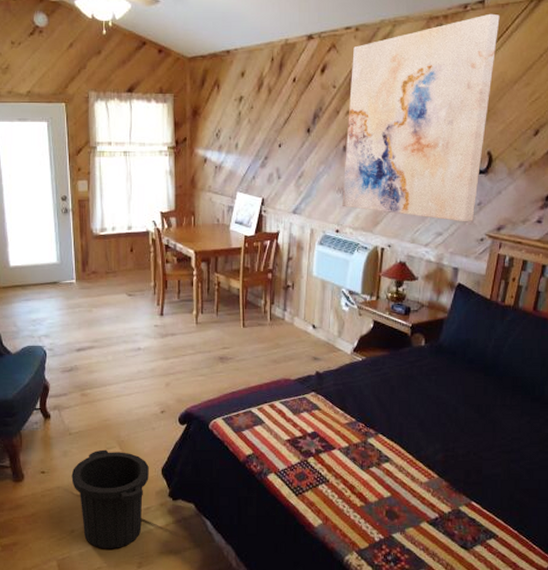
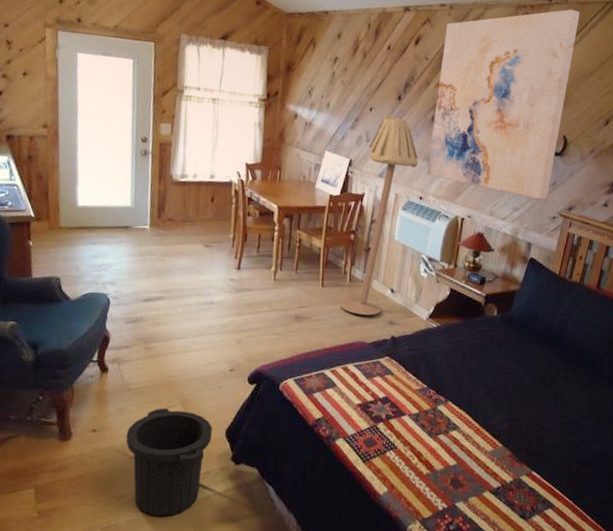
floor lamp: none [264,149,333,353] -> present [341,114,419,316]

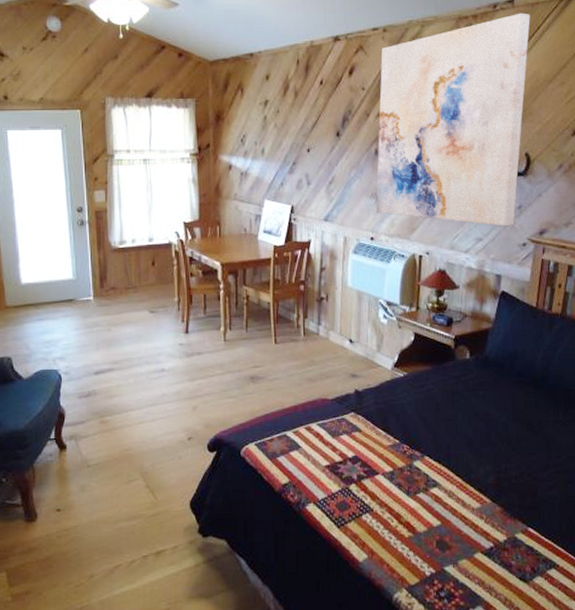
trash can: present [125,408,212,517] -> none [90,482,176,595]
floor lamp: present [341,114,419,316] -> none [298,153,366,370]

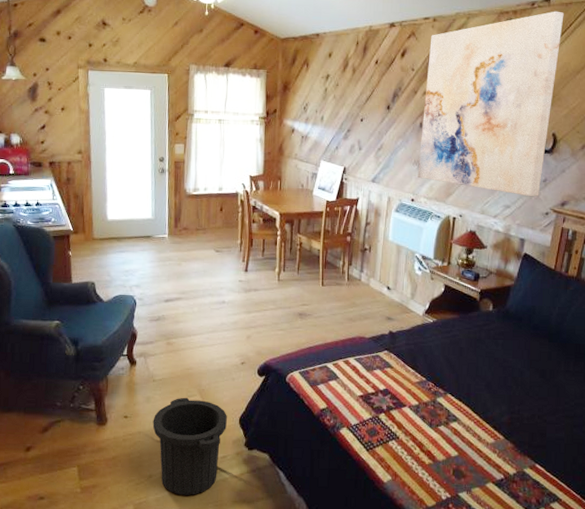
trash can: none [90,482,176,595] -> present [152,397,227,496]

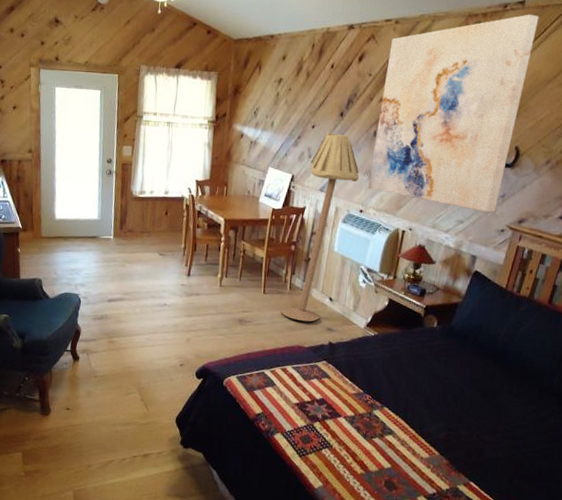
trash can: present [152,397,227,496] -> none [93,394,164,487]
floor lamp: none [341,123,409,312] -> present [281,131,360,322]

